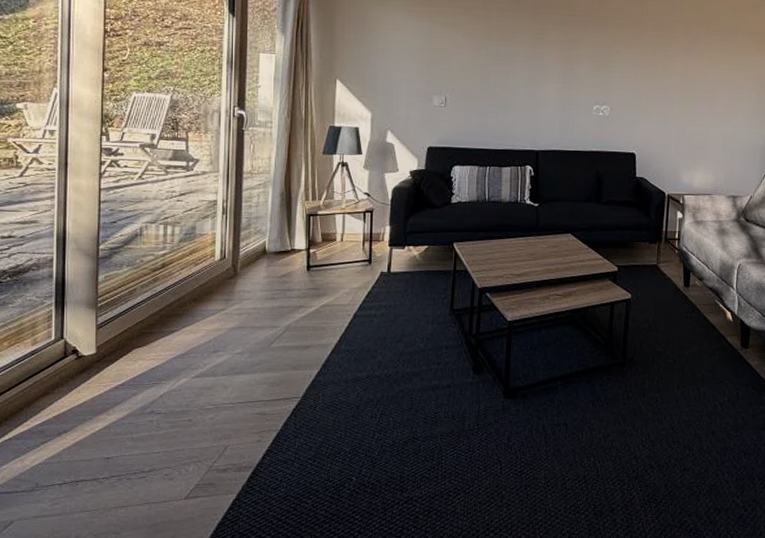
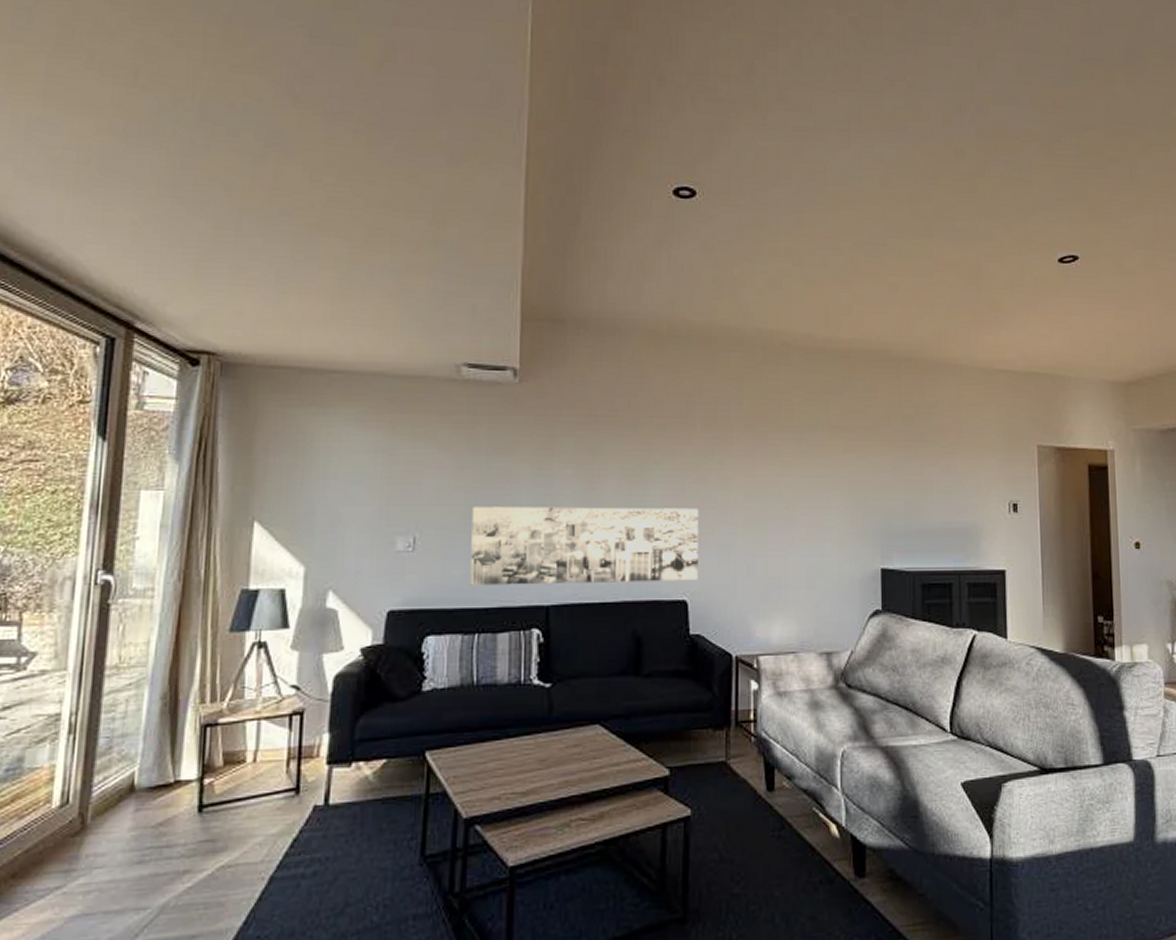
wall art: none [484,77,647,140] -> present [470,507,698,586]

